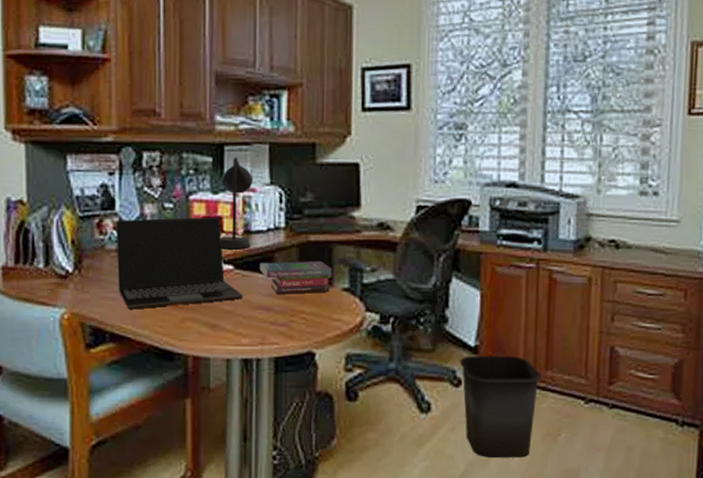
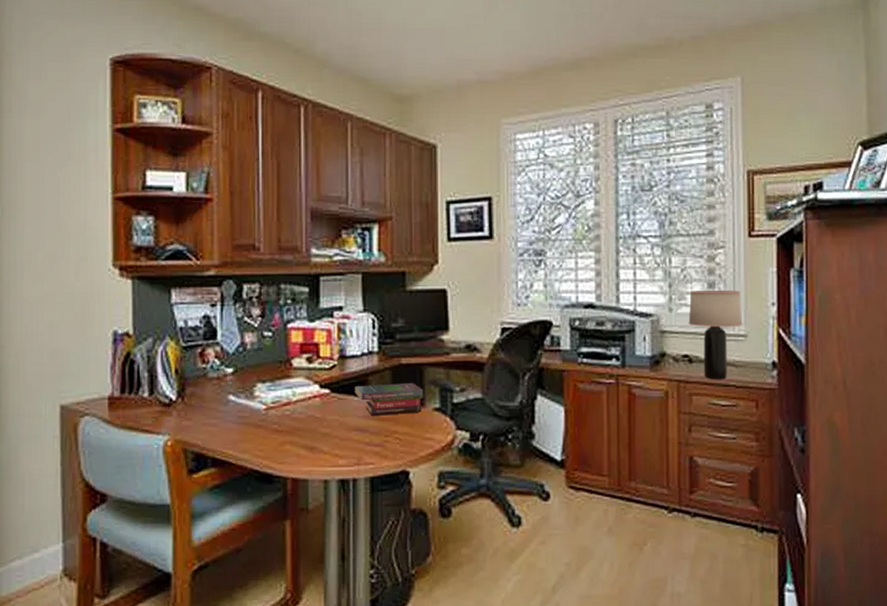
laptop: present [116,216,244,310] -> none [217,343,340,435]
desk lamp: present [220,157,253,250] -> none [316,287,348,374]
waste bin: present [459,355,542,458] -> none [547,469,626,569]
table lamp: none [617,170,676,268] -> present [688,289,743,381]

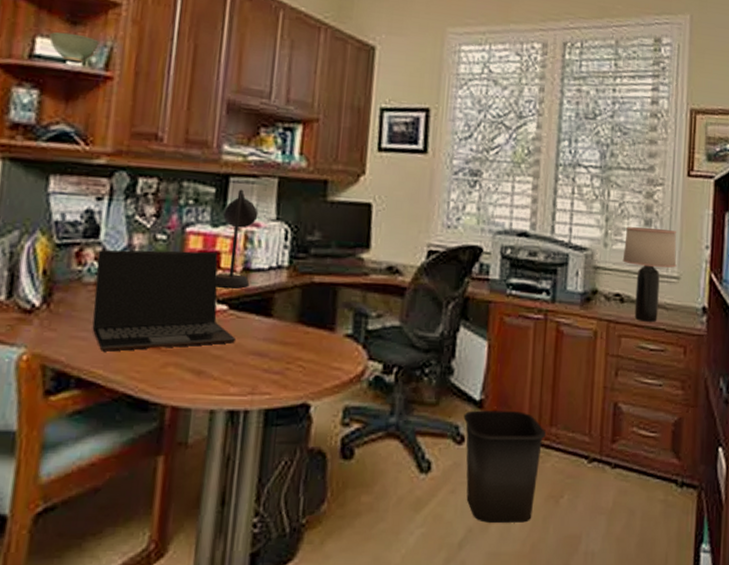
bowl: none [156,164,200,190] -> present [48,32,102,64]
laptop: none [217,343,340,435] -> present [92,249,237,352]
desk lamp: none [316,287,348,374] -> present [215,189,259,289]
books: present [355,382,424,416] -> none [257,303,336,339]
waste bin: none [547,469,626,569] -> present [463,410,547,523]

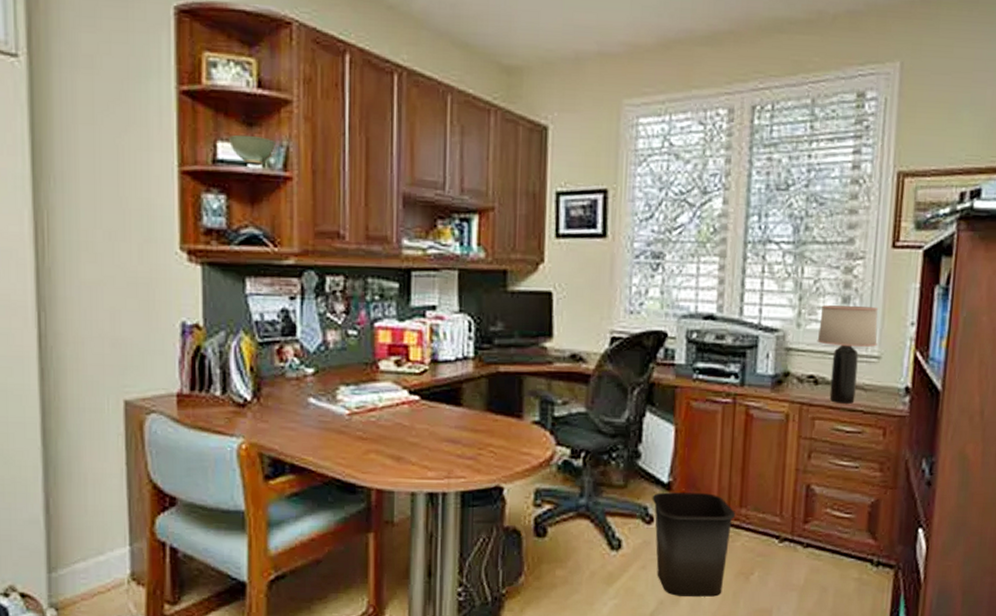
laptop: present [92,249,237,352] -> none [297,345,430,440]
desk lamp: present [215,189,259,289] -> none [406,283,442,380]

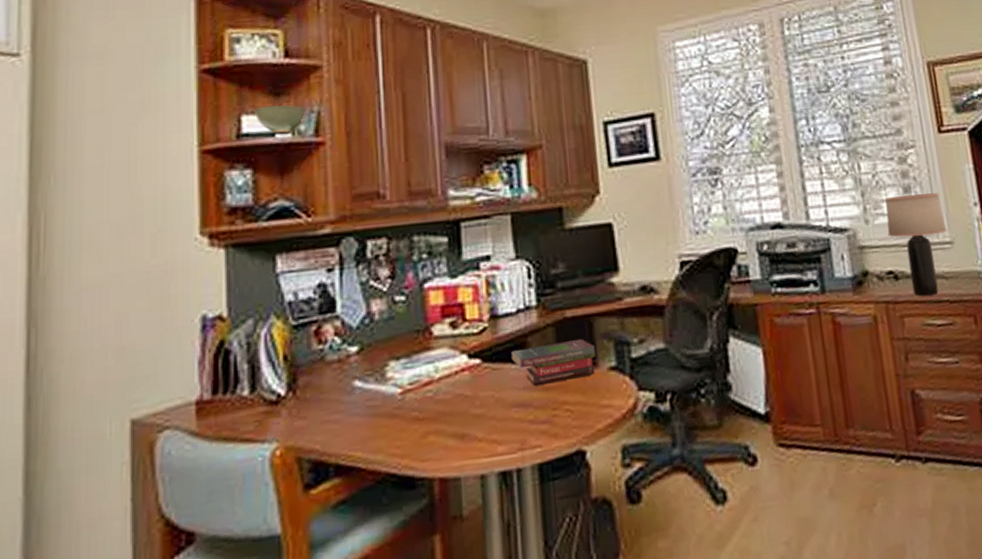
books: none [447,392,523,427] -> present [512,338,596,386]
waste bin: present [652,492,736,597] -> none [751,418,847,549]

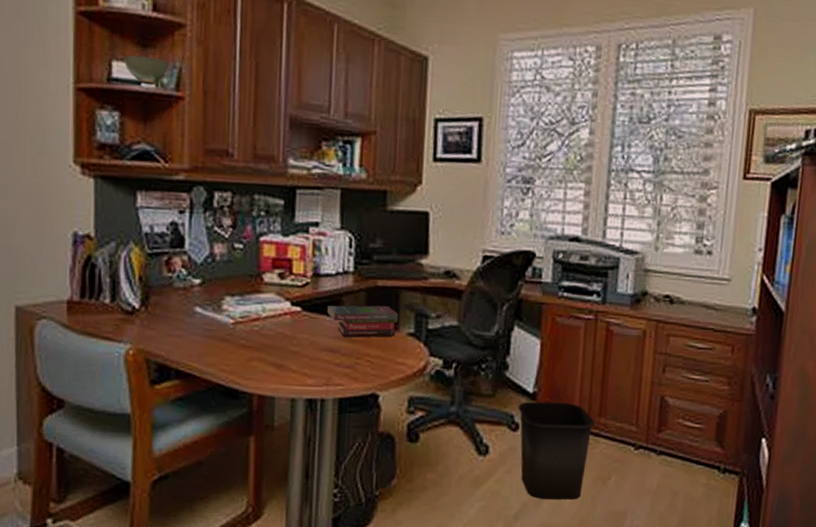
waste bin: none [751,418,847,549] -> present [518,401,596,500]
table lamp: present [885,193,947,297] -> none [673,230,729,323]

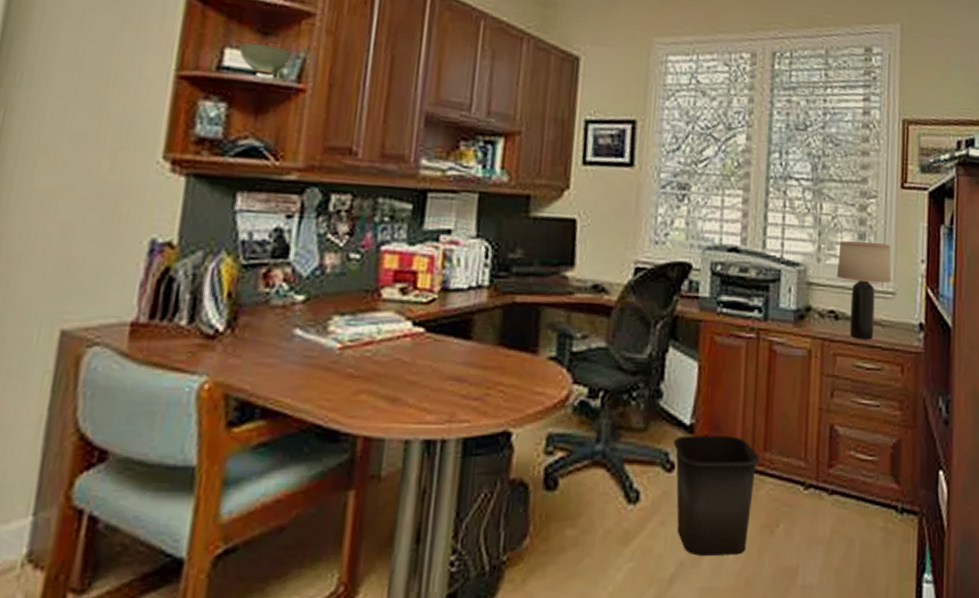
books: present [327,305,399,338] -> none [455,324,539,363]
table lamp: none [673,230,729,323] -> present [836,240,892,341]

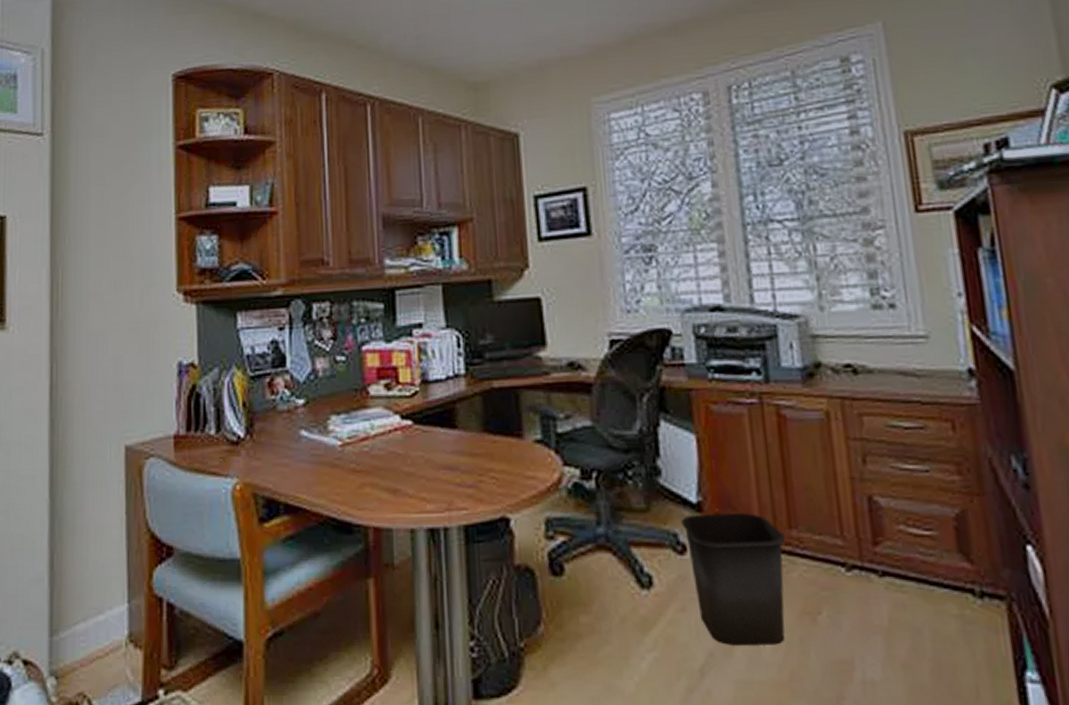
bowl: present [238,42,295,76] -> none [219,177,264,205]
table lamp: present [836,240,892,341] -> none [845,279,921,396]

